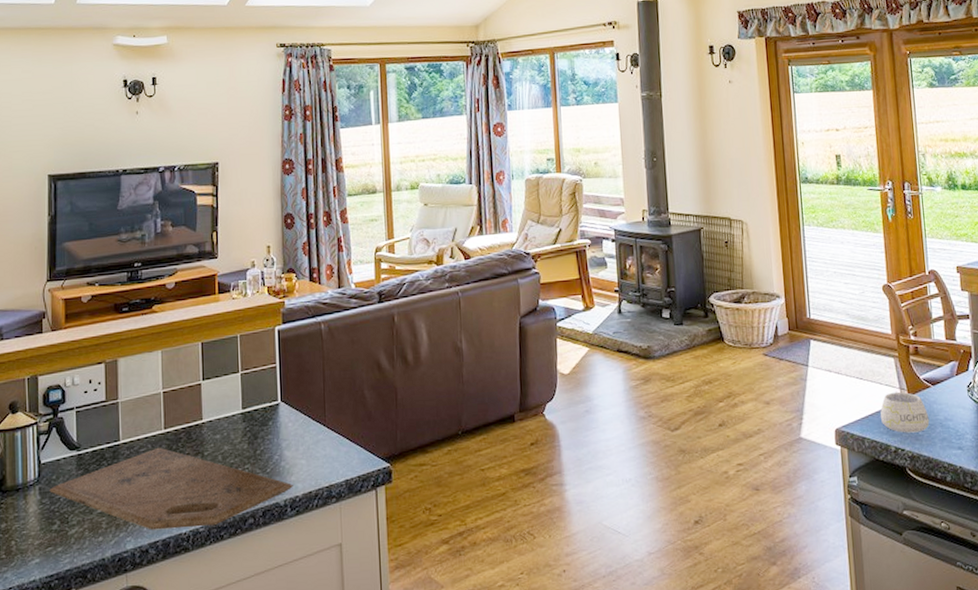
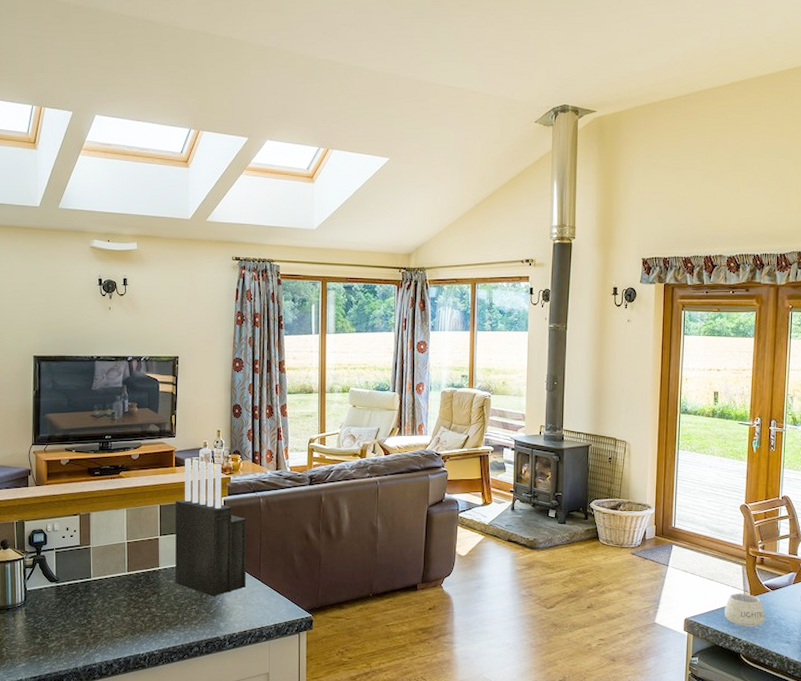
cutting board: present [49,447,293,530] -> none [33,586,231,650]
knife block: none [220,282,308,452] -> present [175,458,247,597]

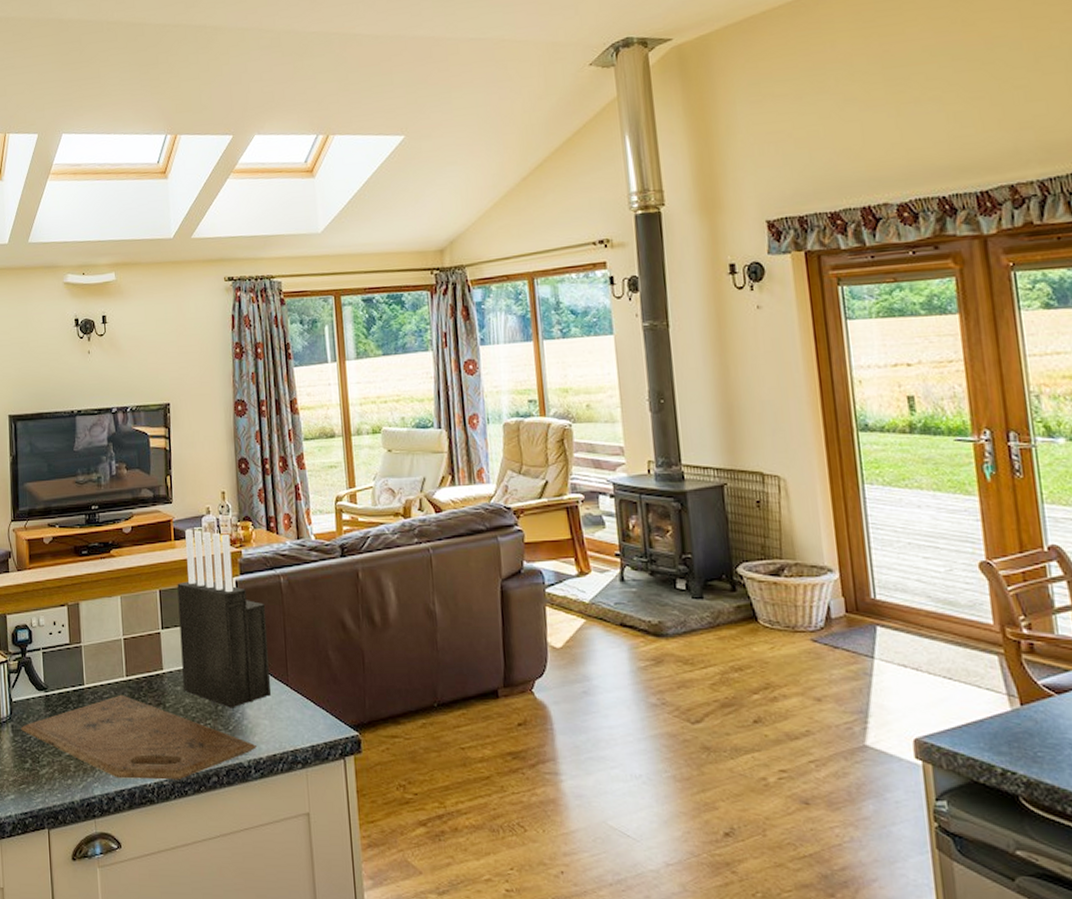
cutting board: none [33,586,231,650] -> present [21,694,257,780]
mug: present [724,593,766,627] -> none [978,698,1054,753]

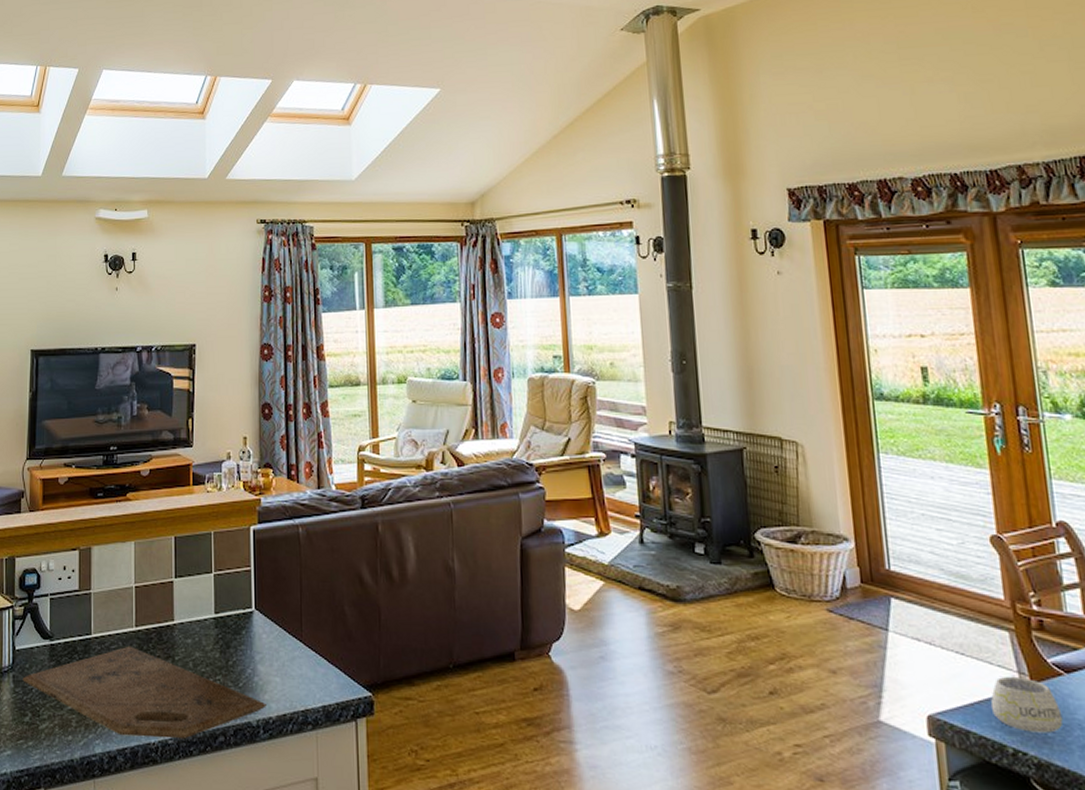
knife block: present [177,529,271,708] -> none [193,474,284,664]
mug: none [978,698,1054,753] -> present [990,676,1064,733]

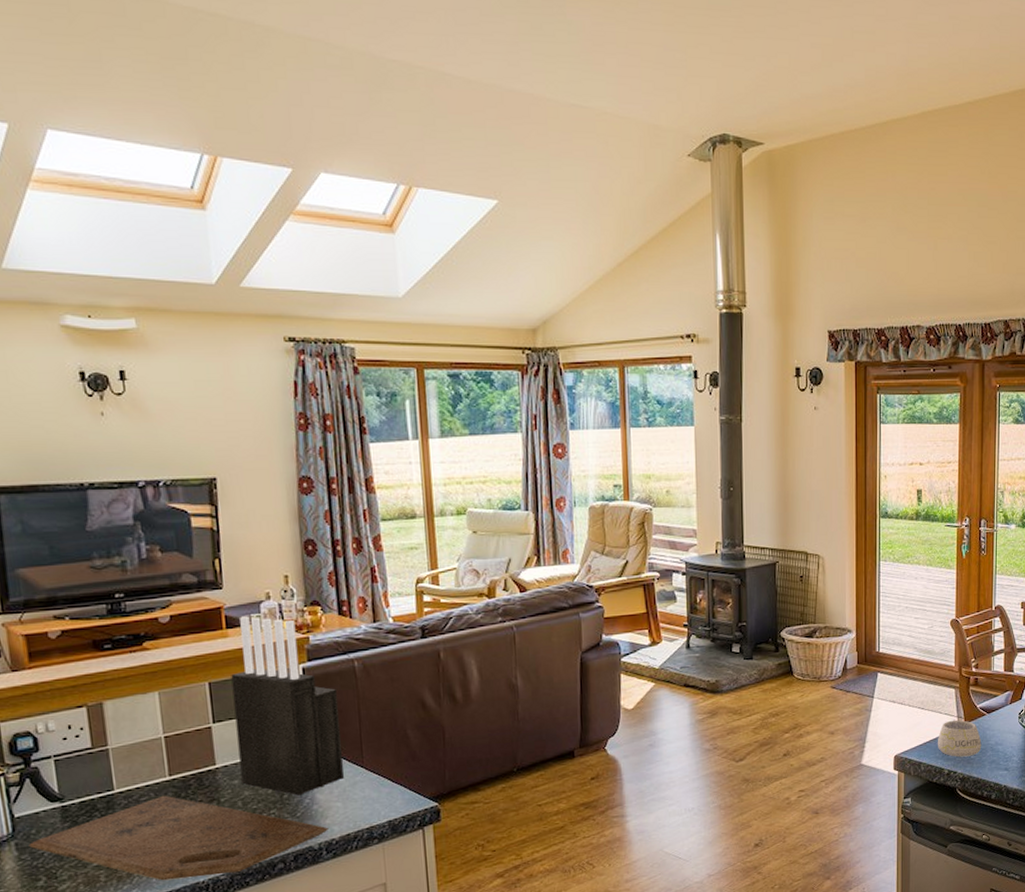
knife block: none [193,474,284,664] -> present [231,616,344,796]

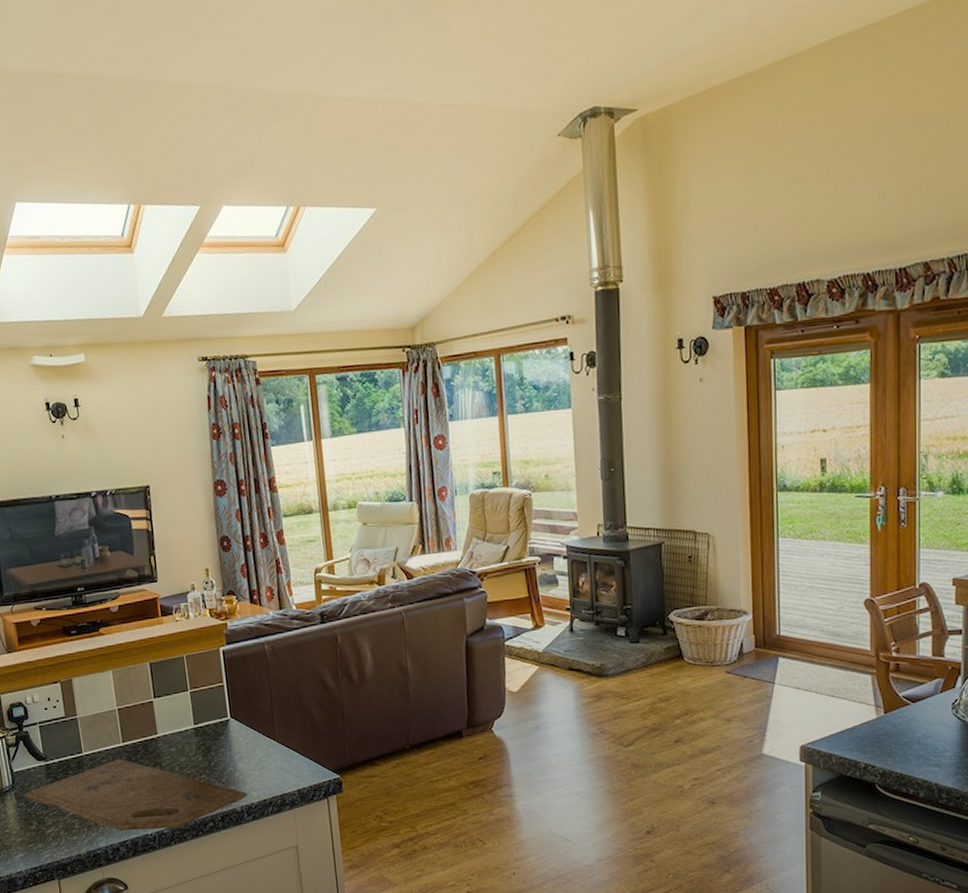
knife block: present [231,616,344,796] -> none [166,605,259,763]
mug: present [937,720,982,757] -> none [850,709,906,750]

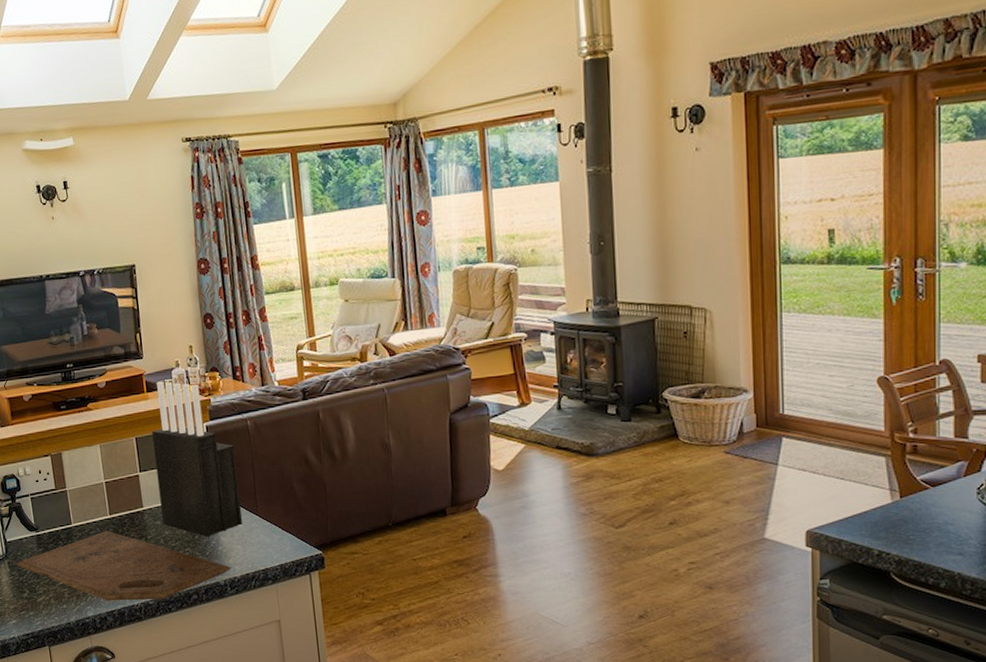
knife block: none [166,605,259,763] -> present [152,381,242,537]

